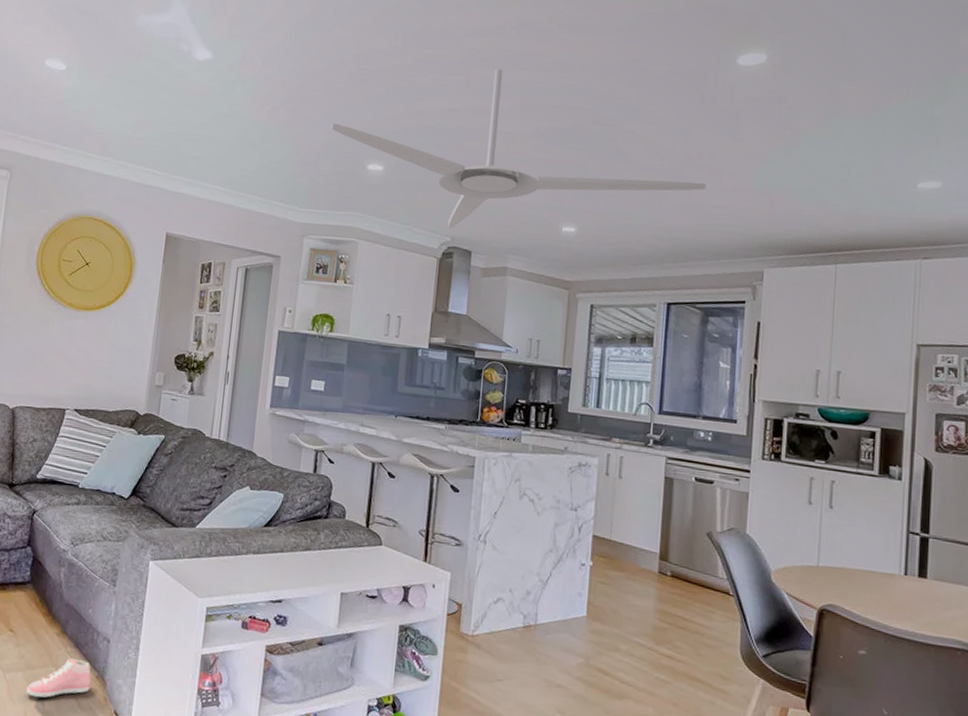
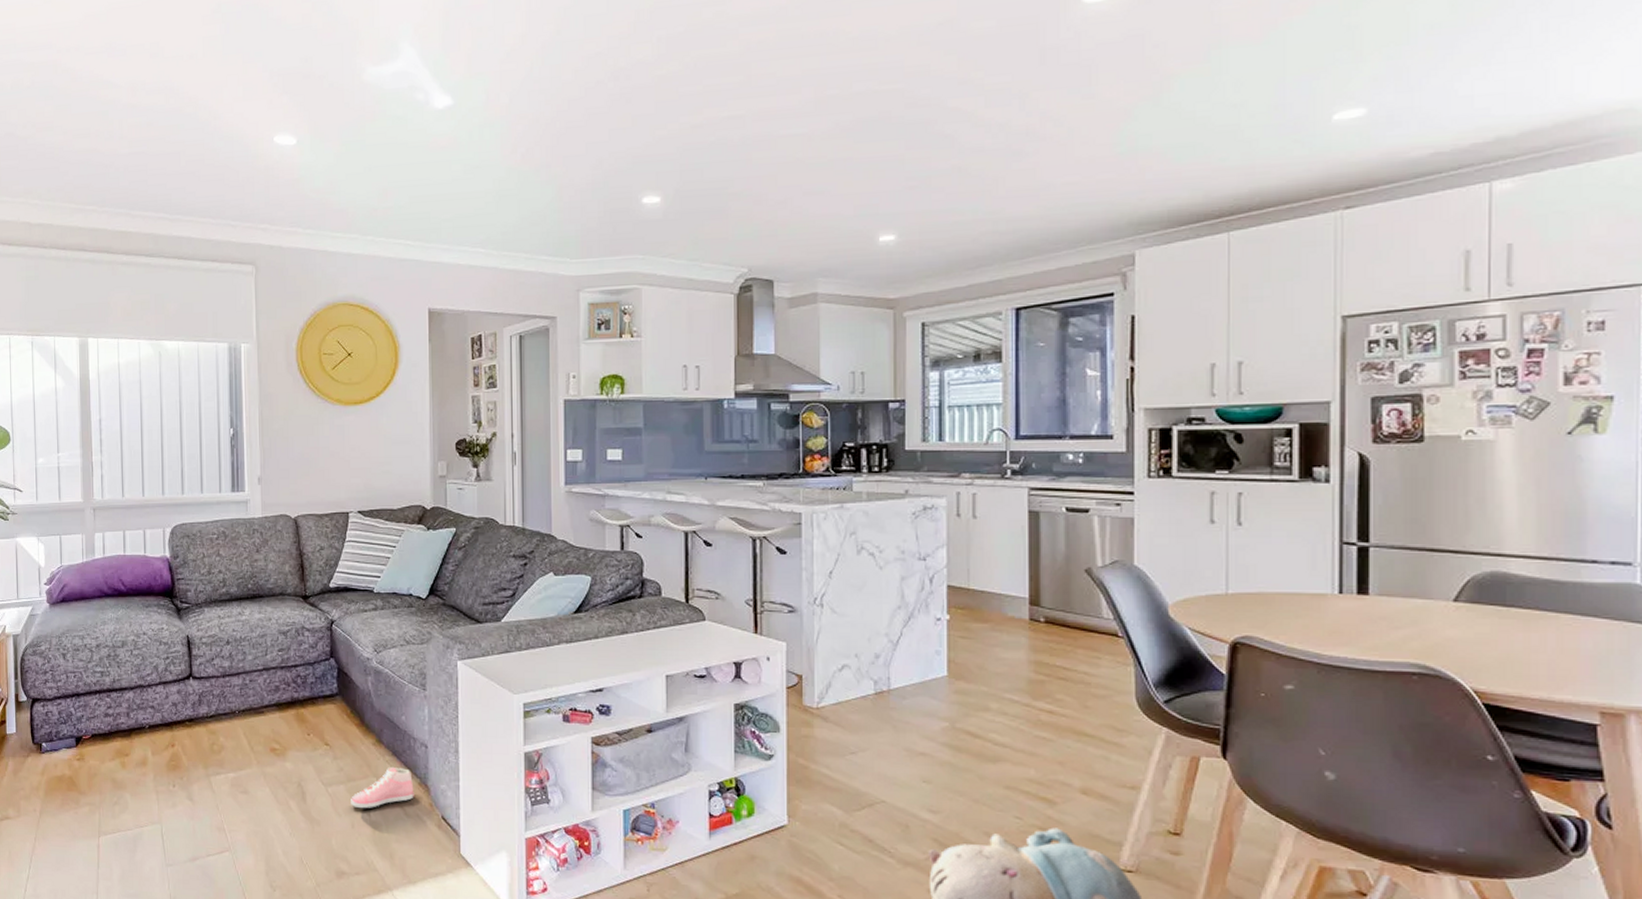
ceiling fan: present [331,69,706,229] -> none [596,59,1053,258]

